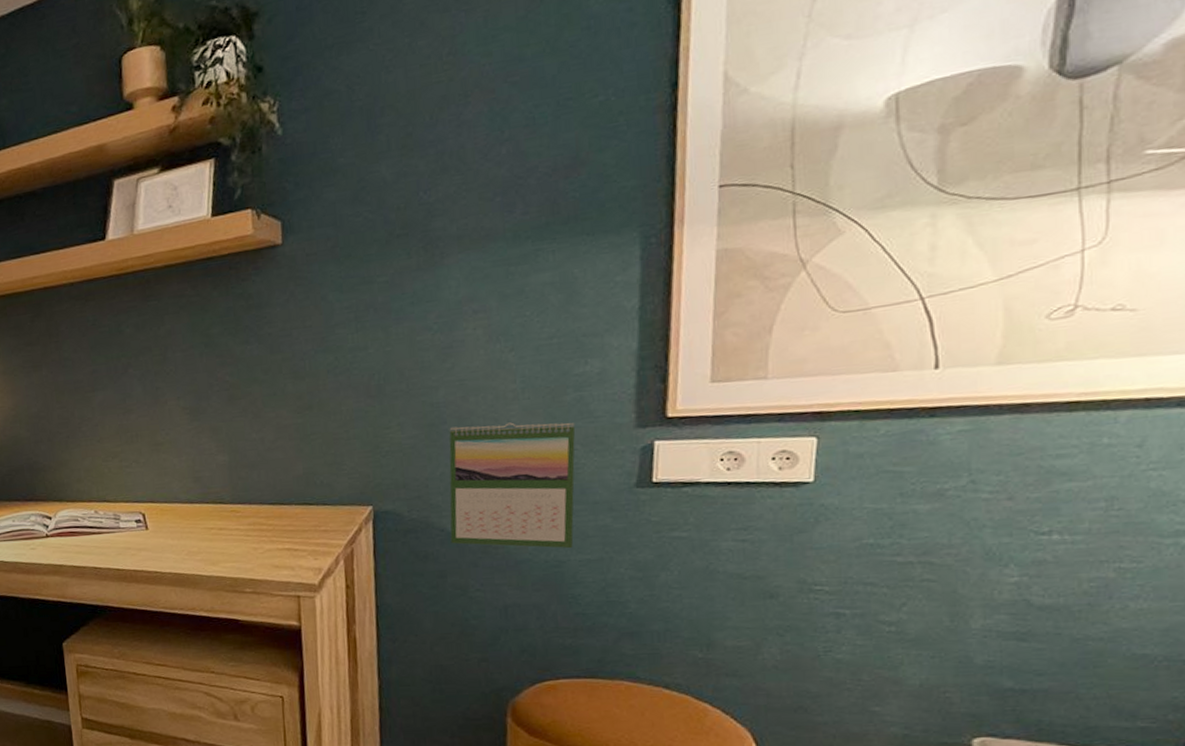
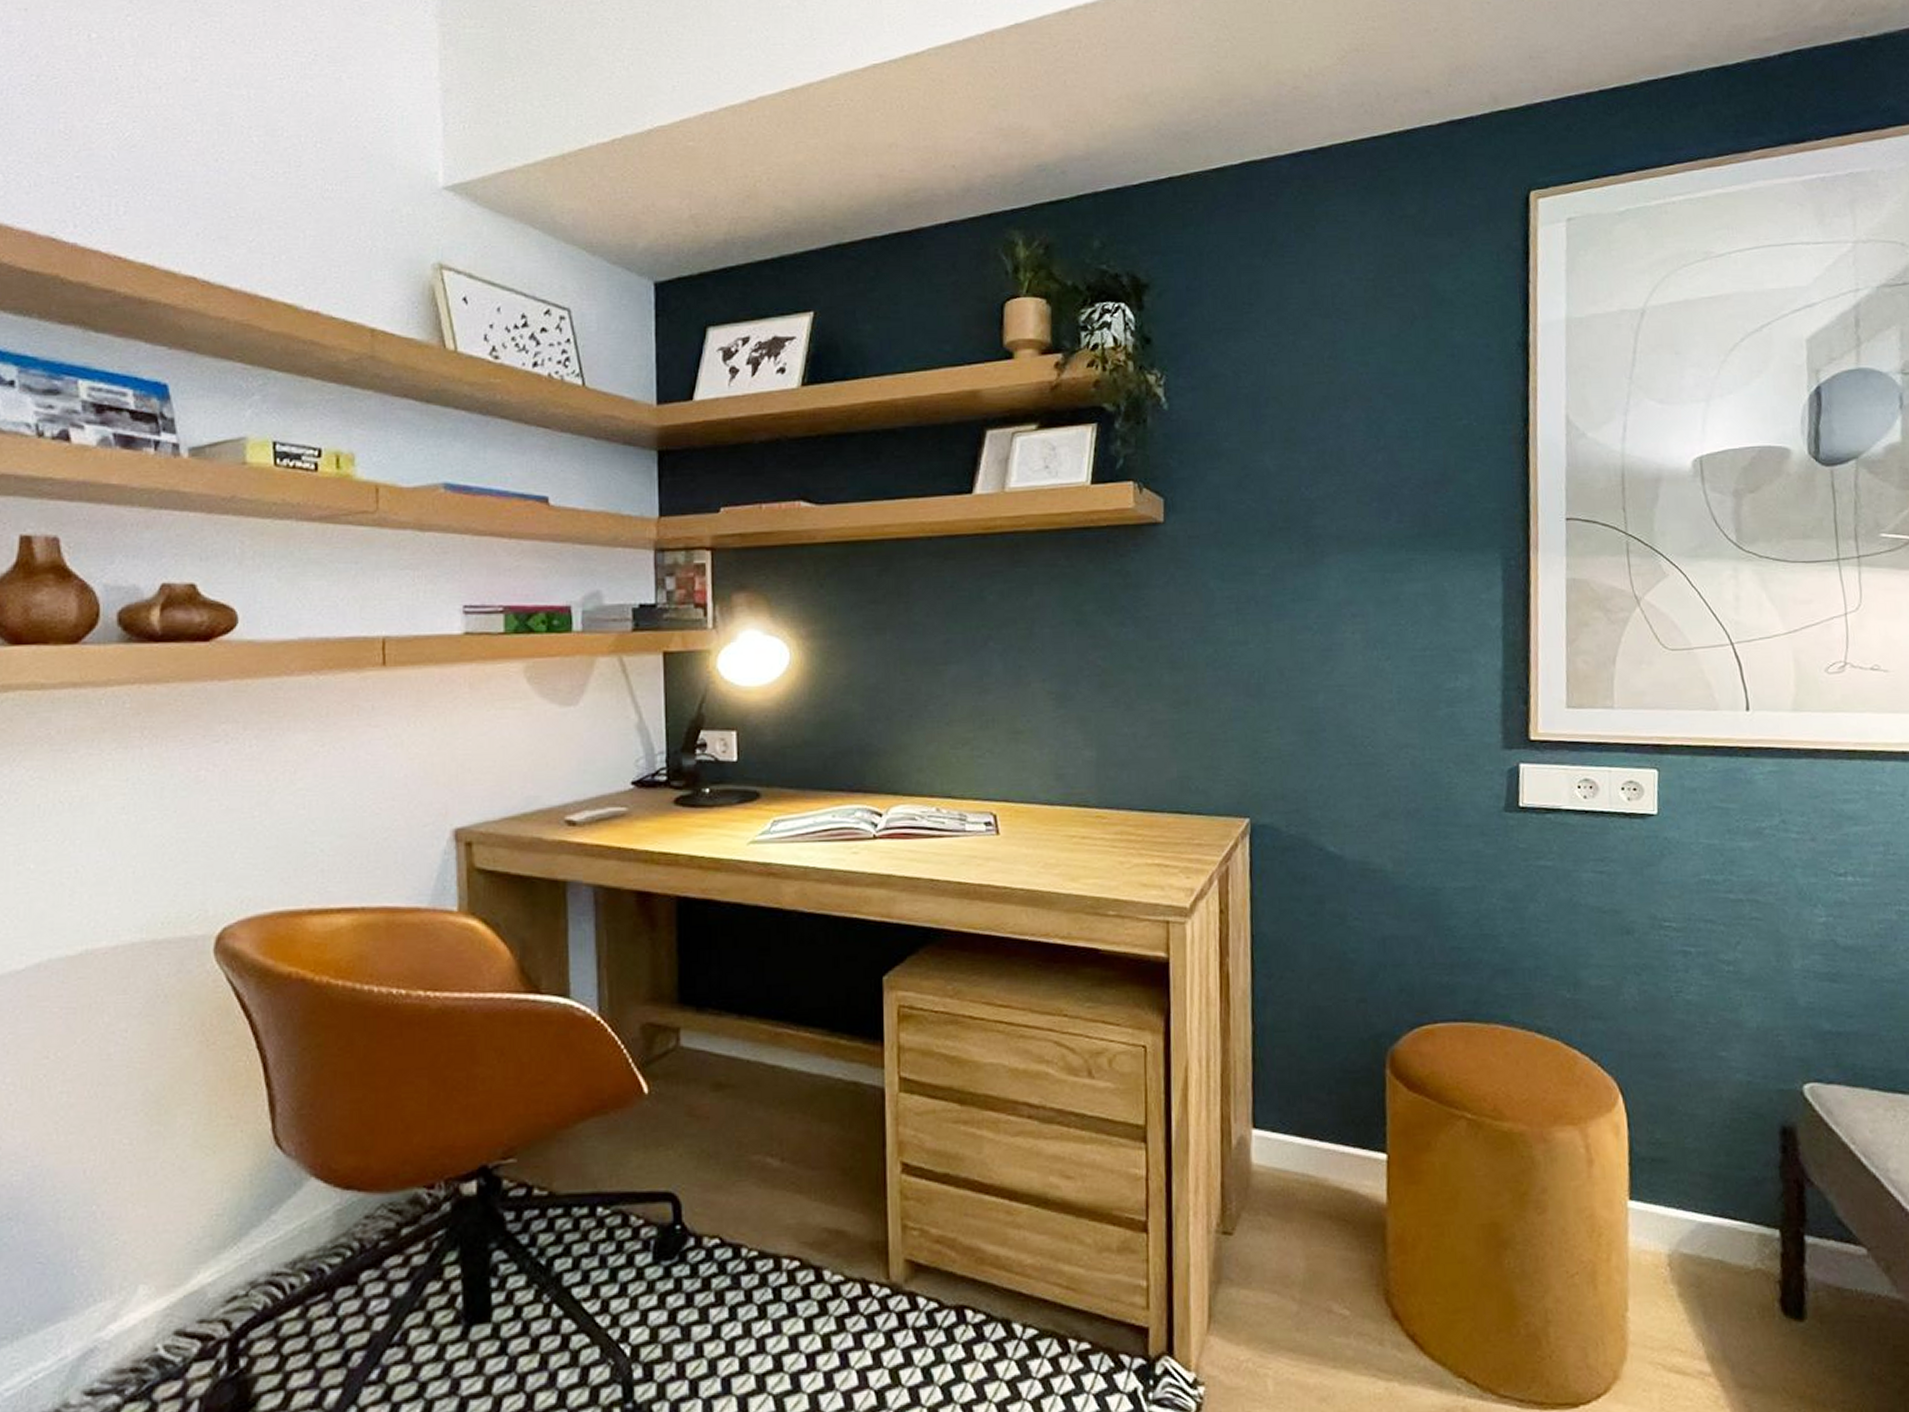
calendar: present [449,422,576,549] -> none [1328,734,1448,875]

